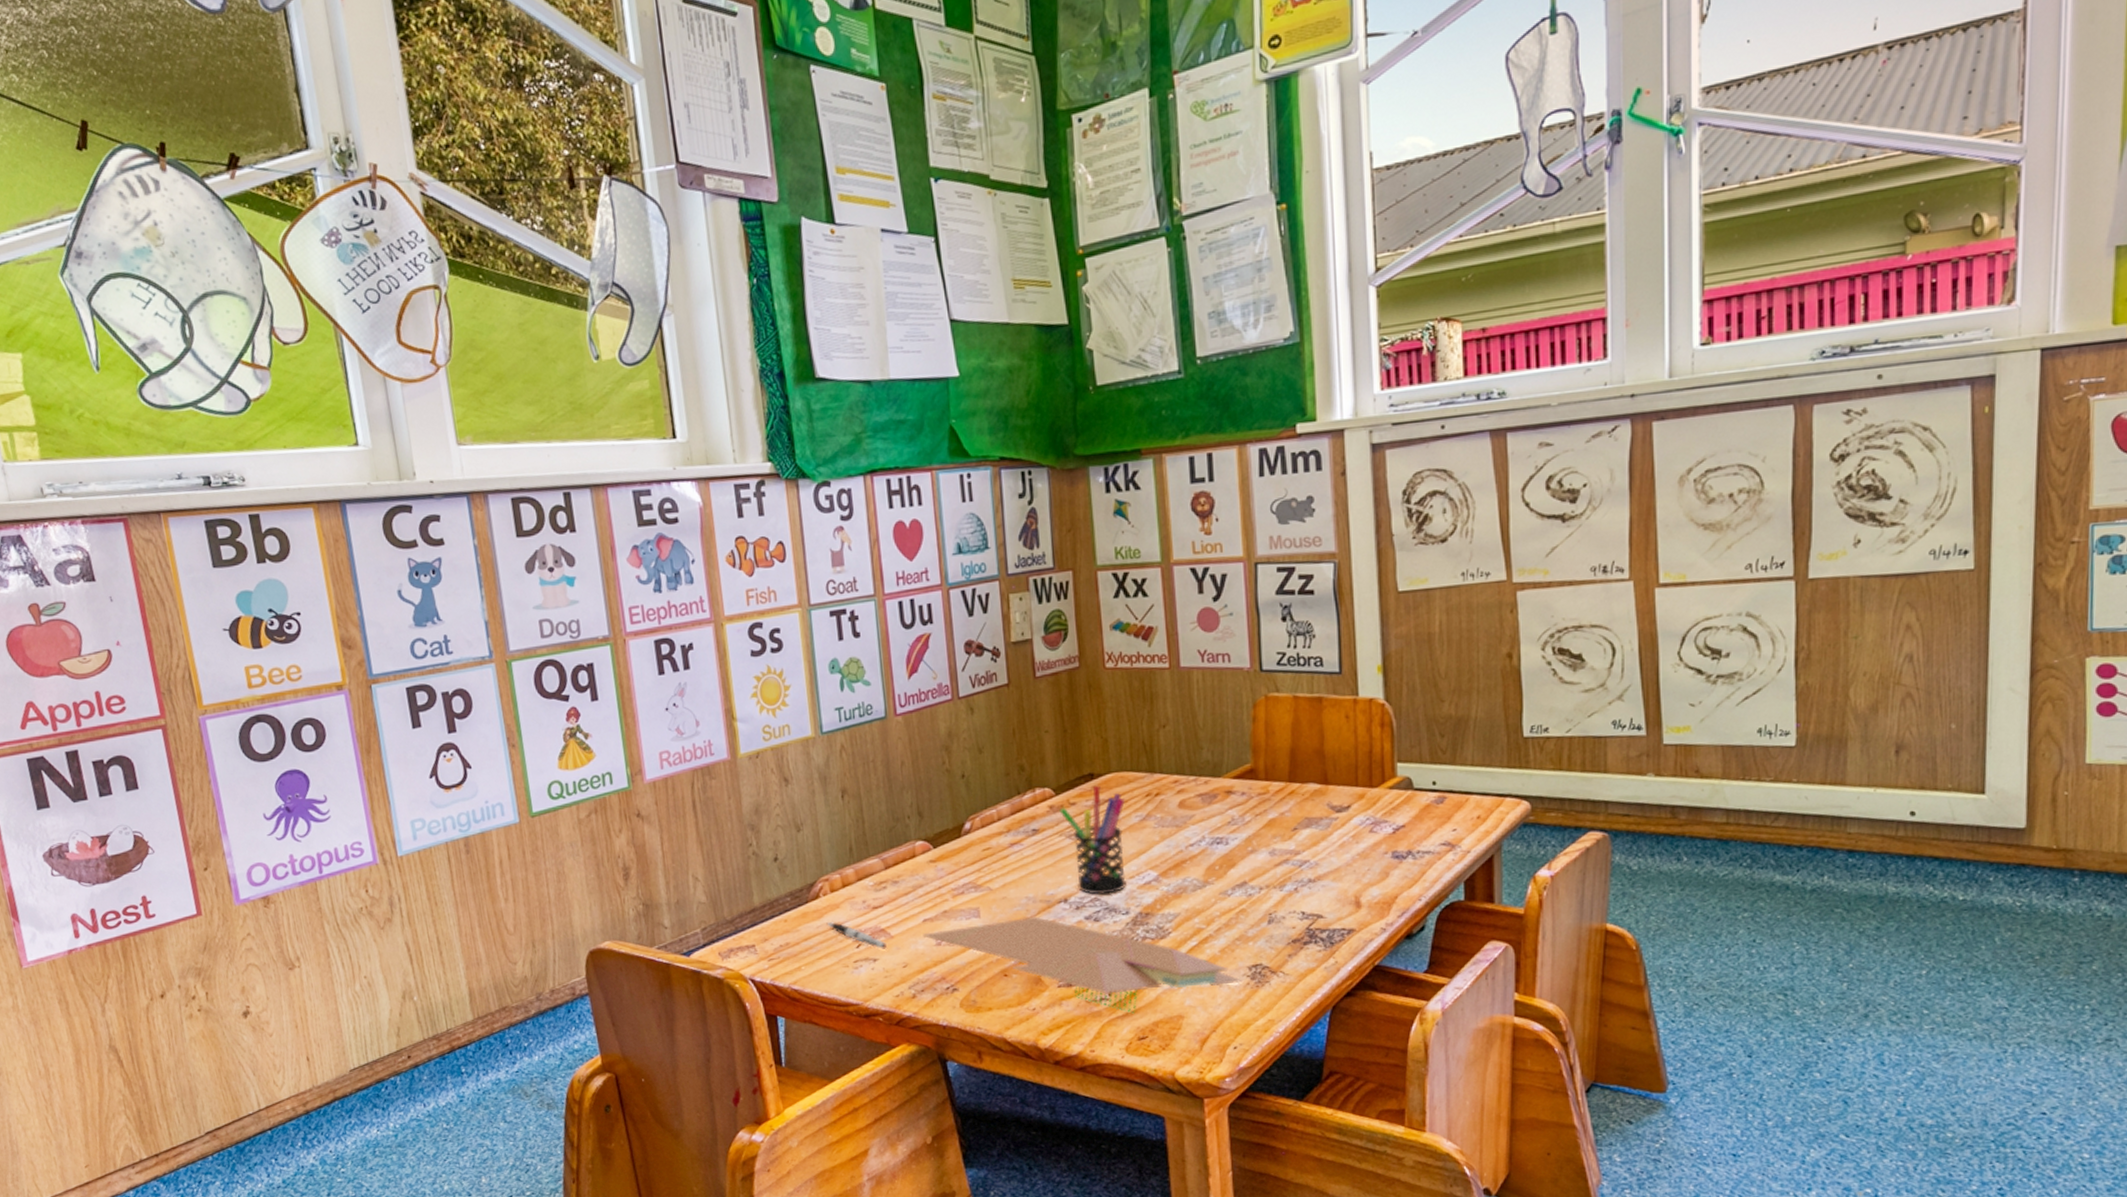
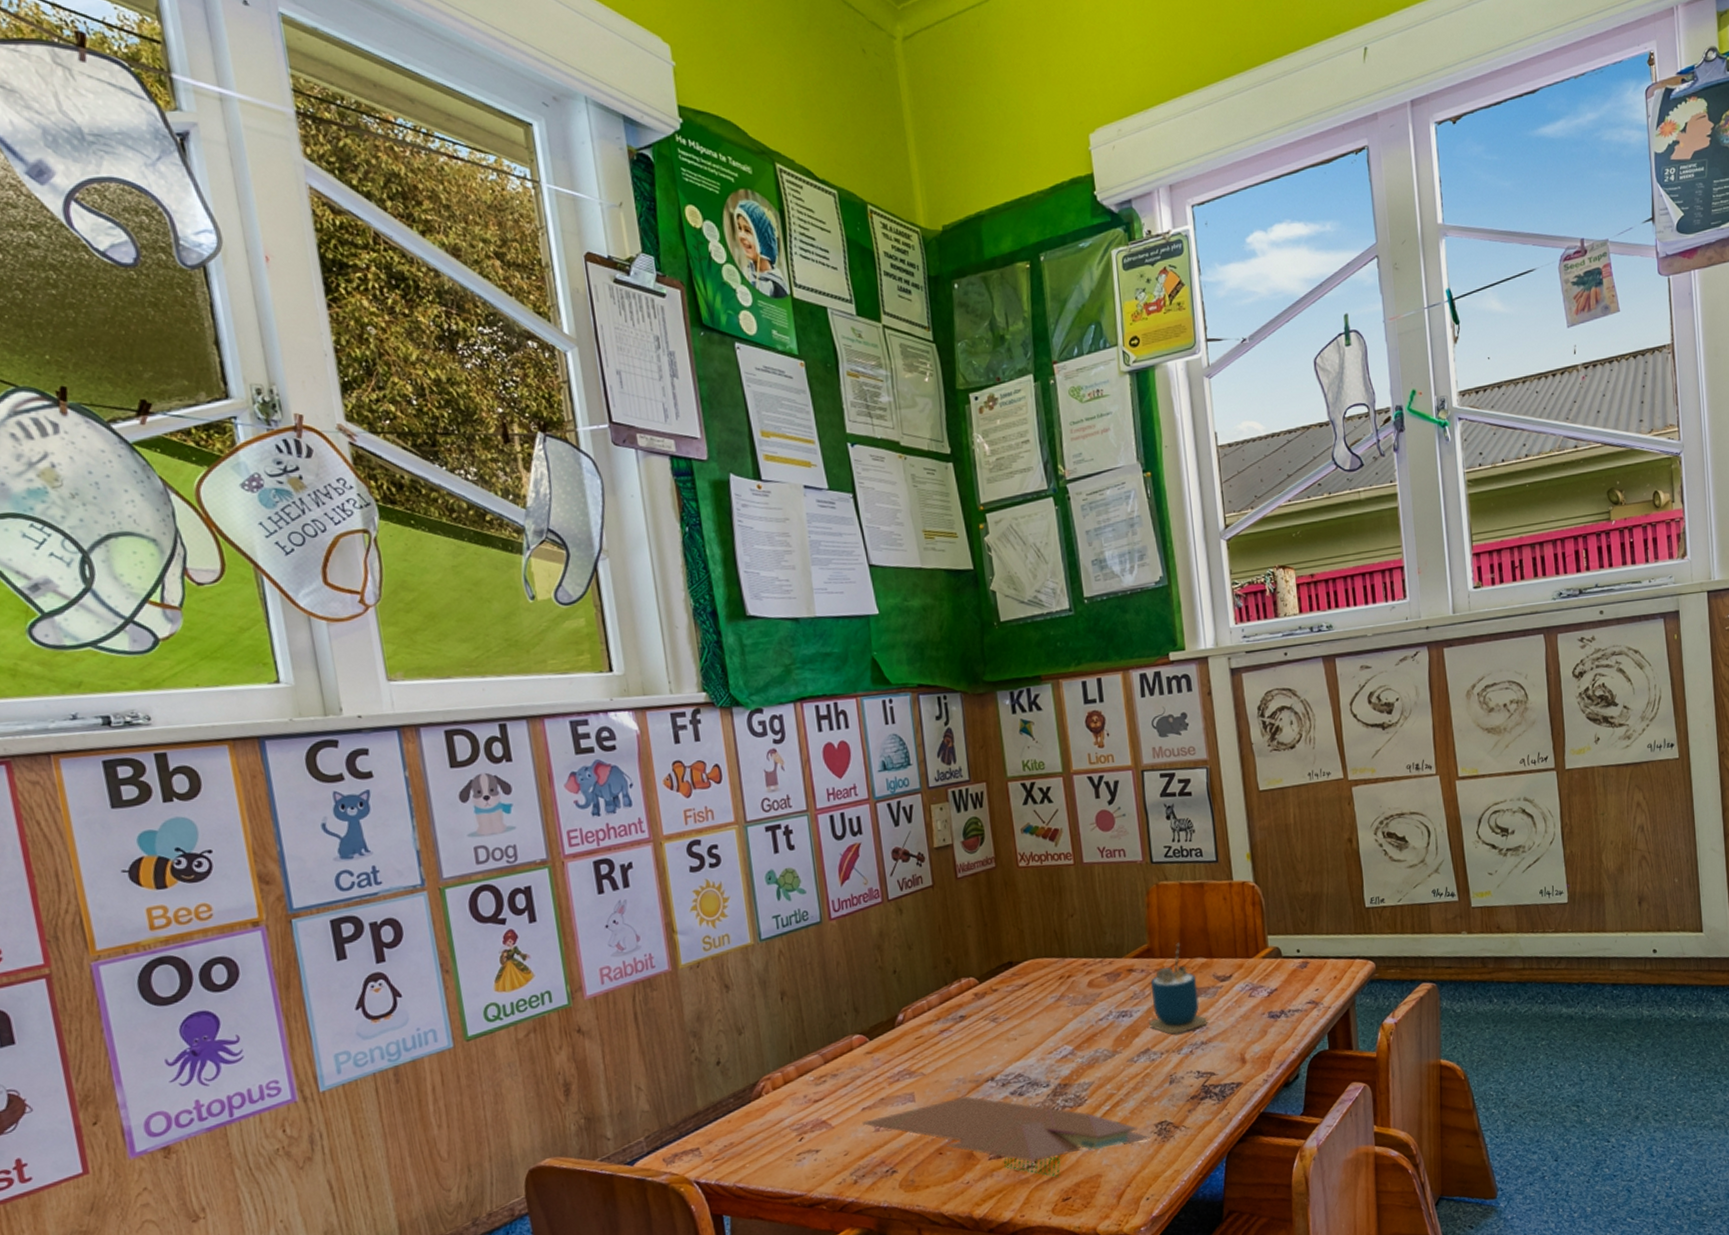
pen: present [826,922,888,949] -> none [769,1118,829,1141]
pen holder: present [1059,785,1126,895] -> none [983,972,1046,1071]
cup: none [1248,764,1318,868] -> present [1149,943,1208,1035]

